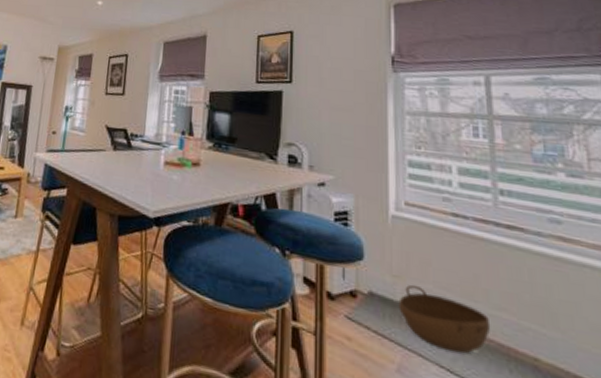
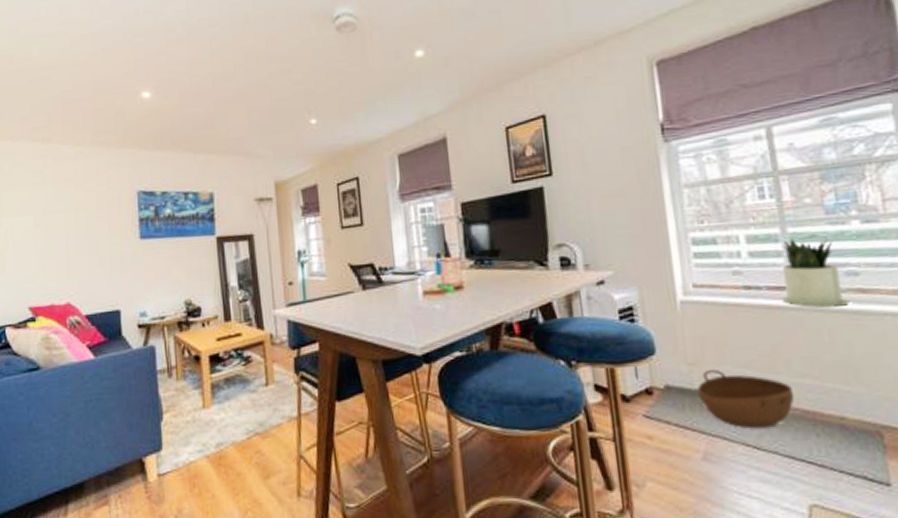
planter: none [487,178,551,252] -> present [782,237,850,309]

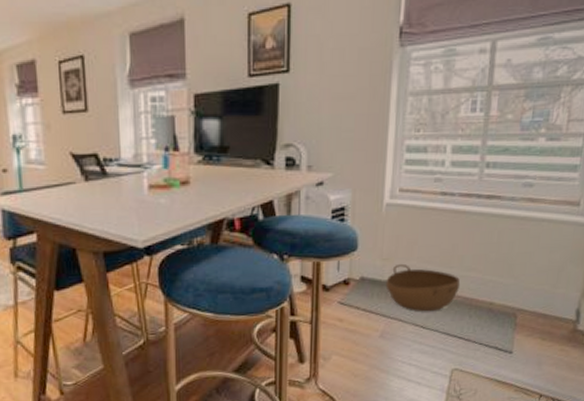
planter: present [782,237,850,309] -> none [469,151,521,215]

